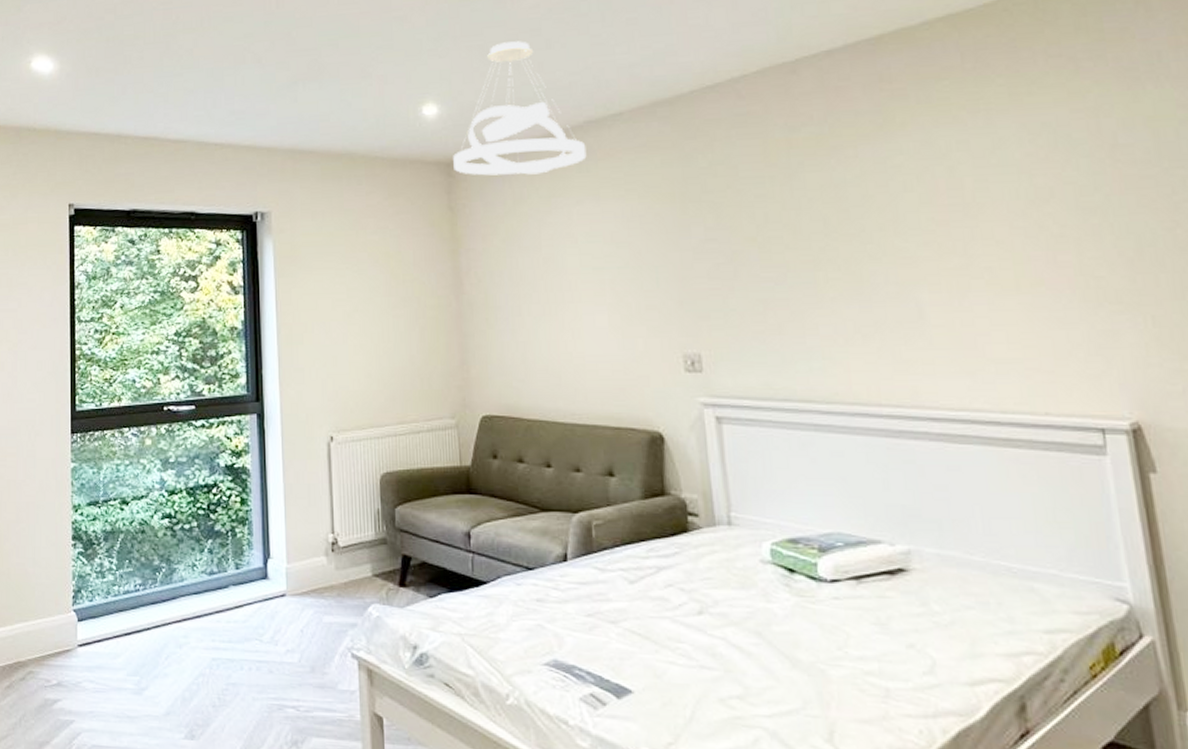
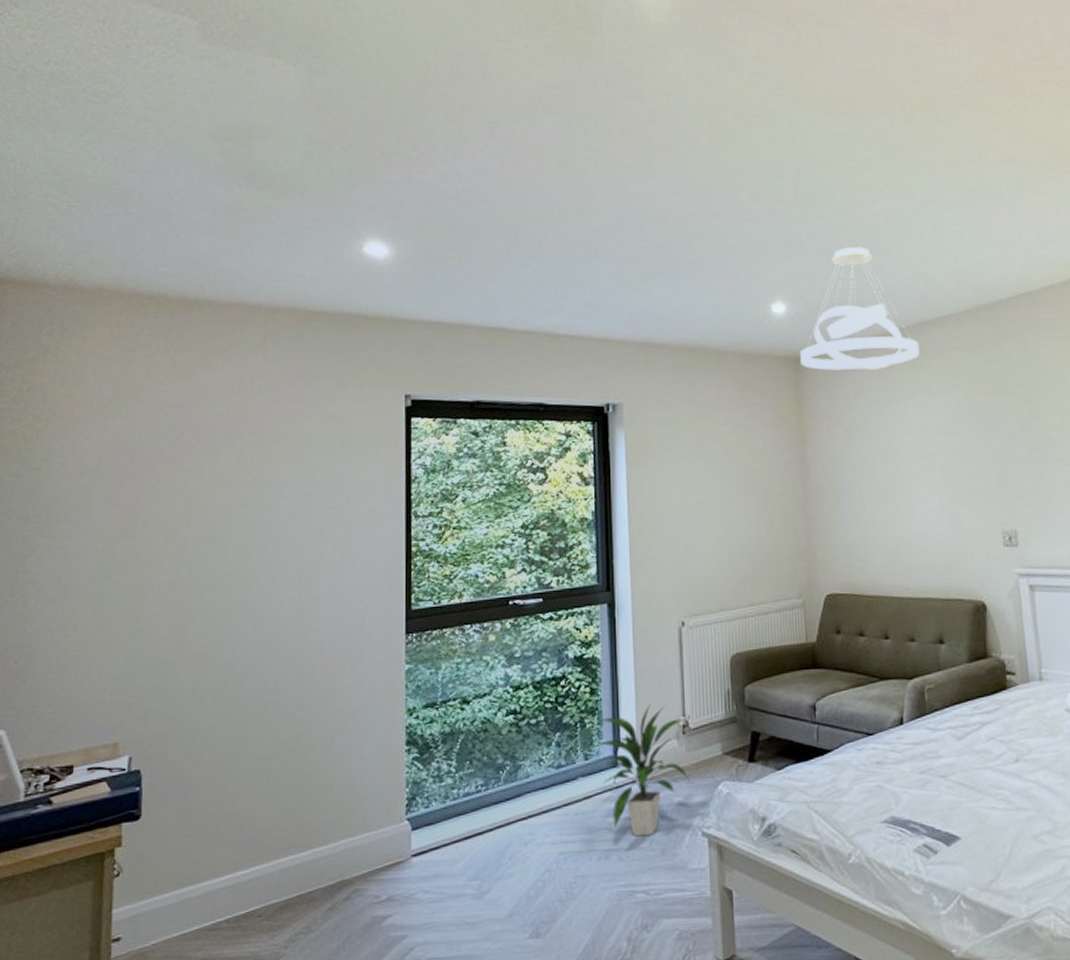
indoor plant: none [247,518,340,652] -> present [596,704,691,837]

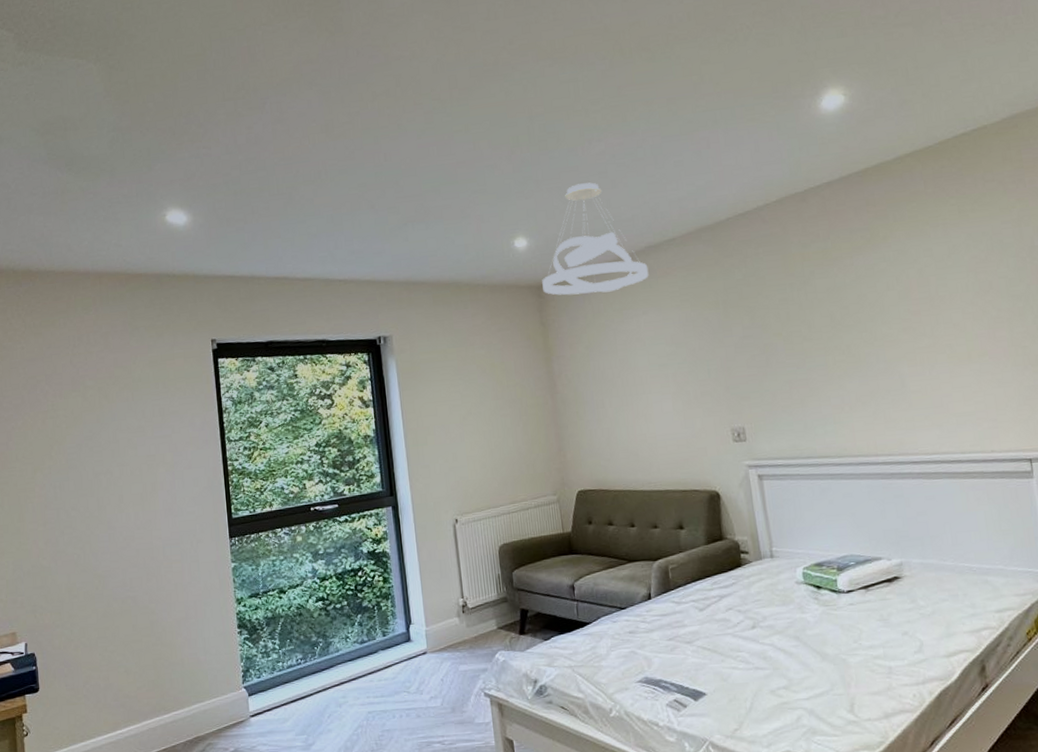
indoor plant: present [596,704,691,837] -> none [390,589,472,698]

